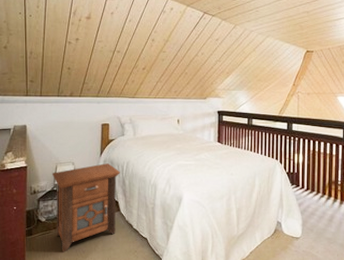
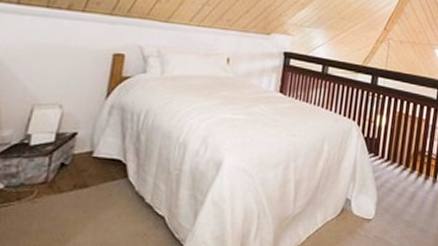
nightstand: present [51,163,121,252] -> none [21,109,135,235]

